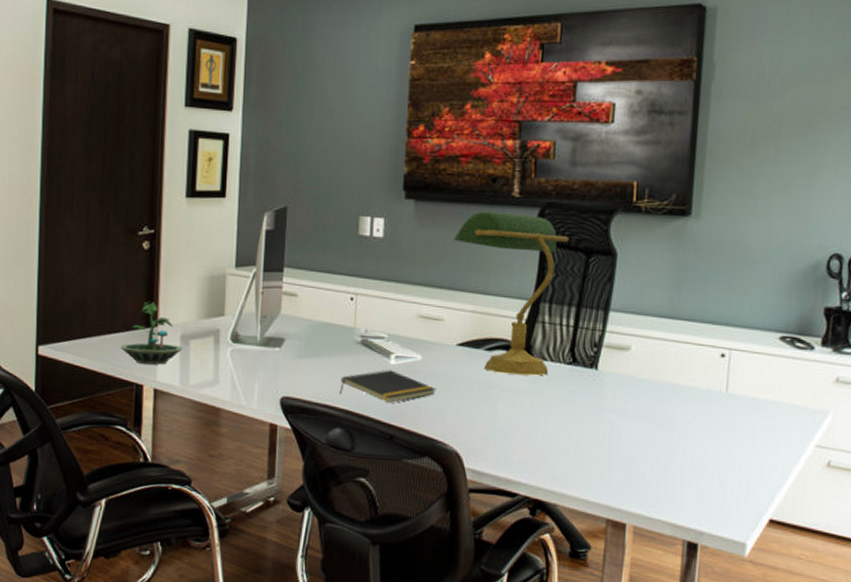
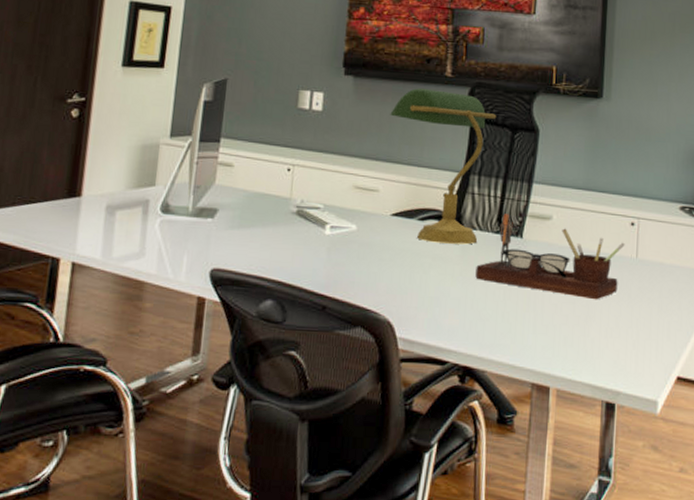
terrarium: present [120,301,182,365] -> none [37,170,107,237]
notepad: present [339,370,436,403] -> none [272,240,370,273]
desk organizer: none [546,344,713,436] -> present [475,214,625,300]

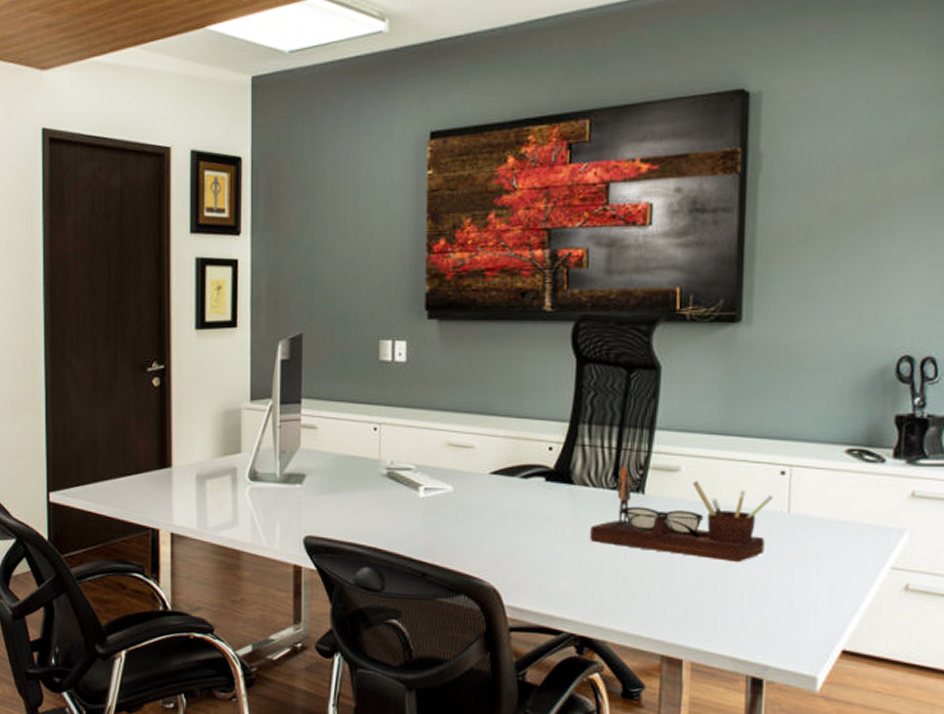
desk lamp: present [390,88,497,245] -> none [482,327,608,503]

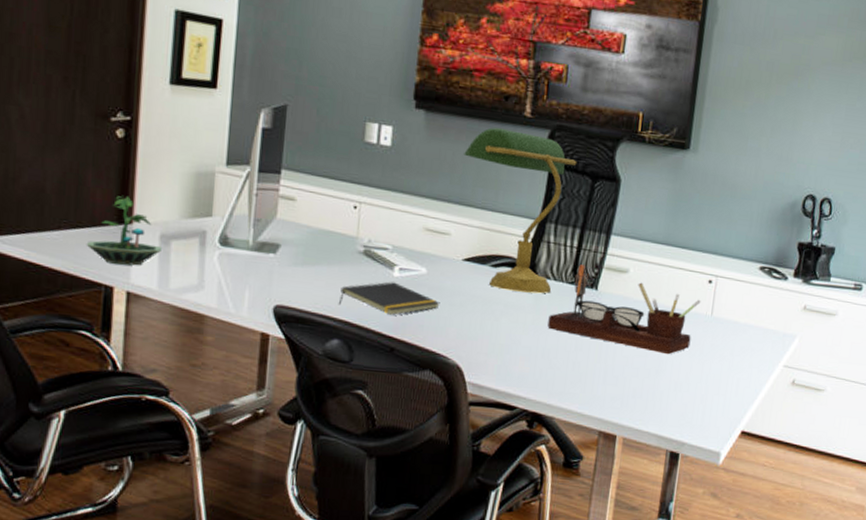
terrarium: none [133,440,198,507] -> present [86,195,161,266]
notepad: none [365,503,470,538] -> present [338,282,440,315]
desk lamp: none [482,327,608,503] -> present [464,127,577,294]

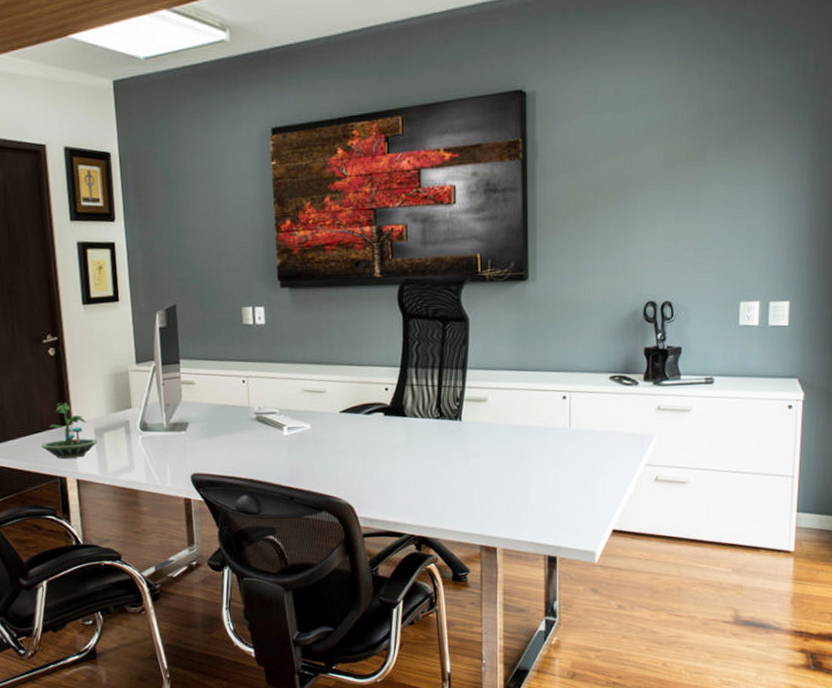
notepad: present [338,282,440,315] -> none [242,440,326,469]
desk lamp: present [464,127,577,294] -> none [327,291,427,433]
desk organizer: present [547,265,701,355] -> none [421,400,558,470]

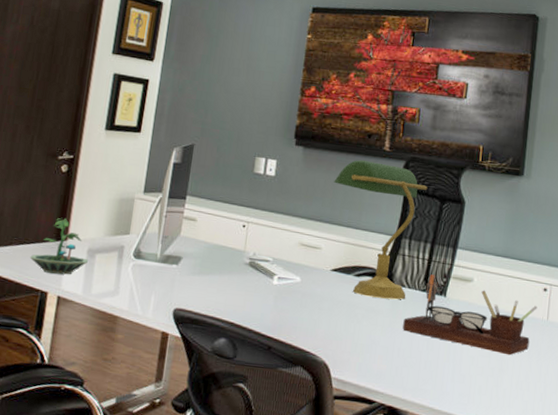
desk lamp: none [327,291,427,433] -> present [334,159,428,300]
desk organizer: none [421,400,558,470] -> present [402,274,538,356]

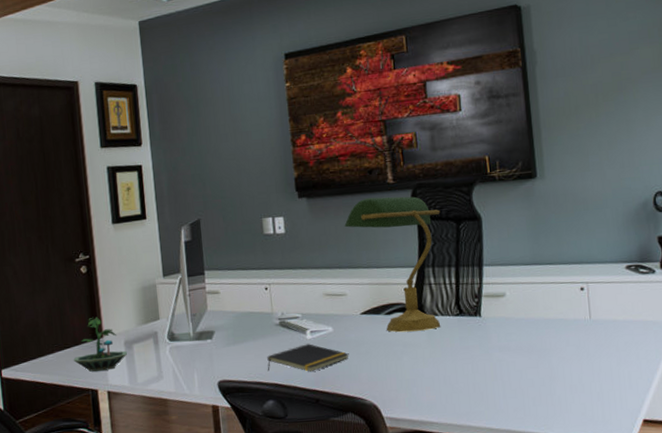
notepad: none [226,289,311,318] -> present [267,344,349,372]
desk organizer: present [402,274,538,356] -> none [443,297,578,362]

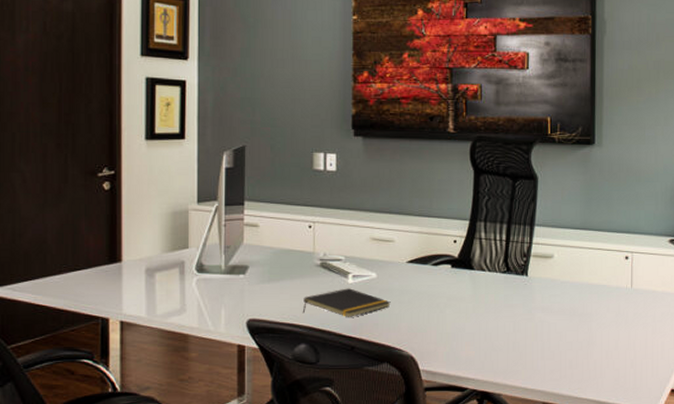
terrarium: present [73,317,127,372] -> none [83,238,147,298]
desk lamp: present [344,196,441,333] -> none [399,144,498,285]

